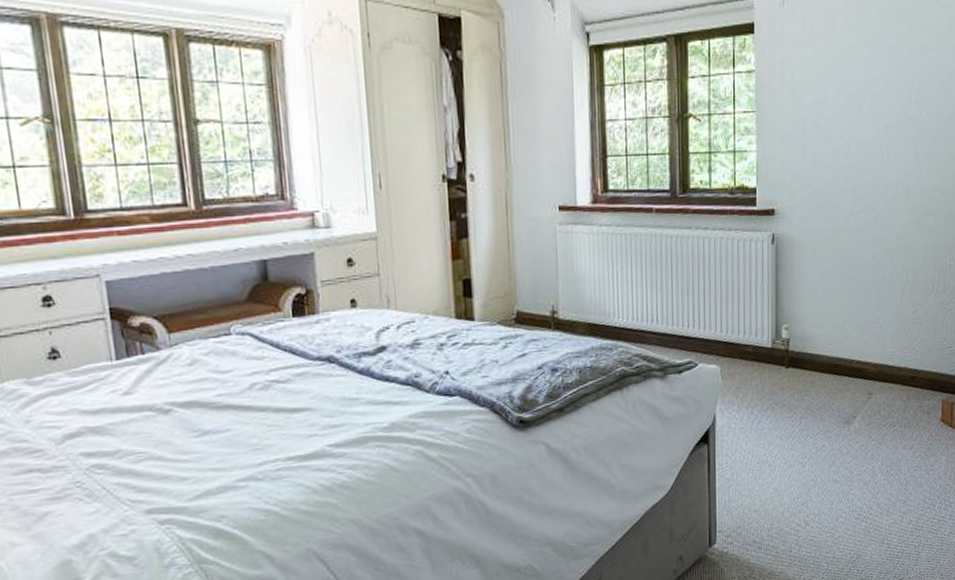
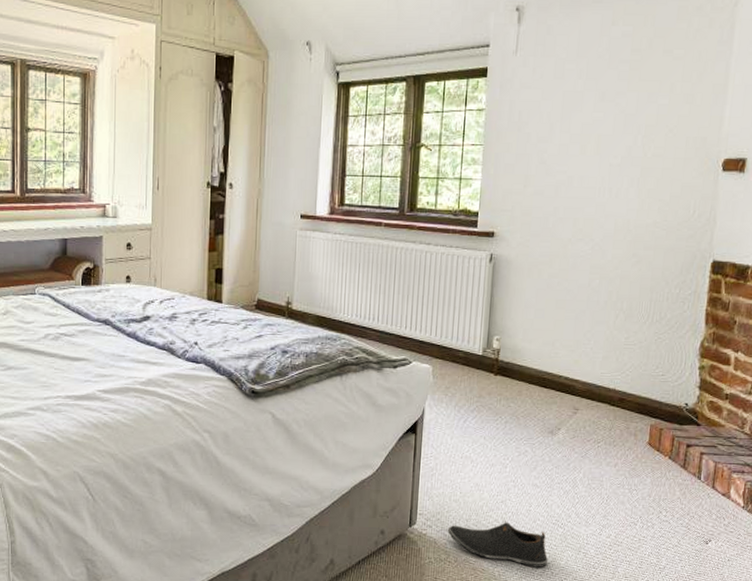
shoe: none [749,525,852,568] -> present [447,522,548,567]

